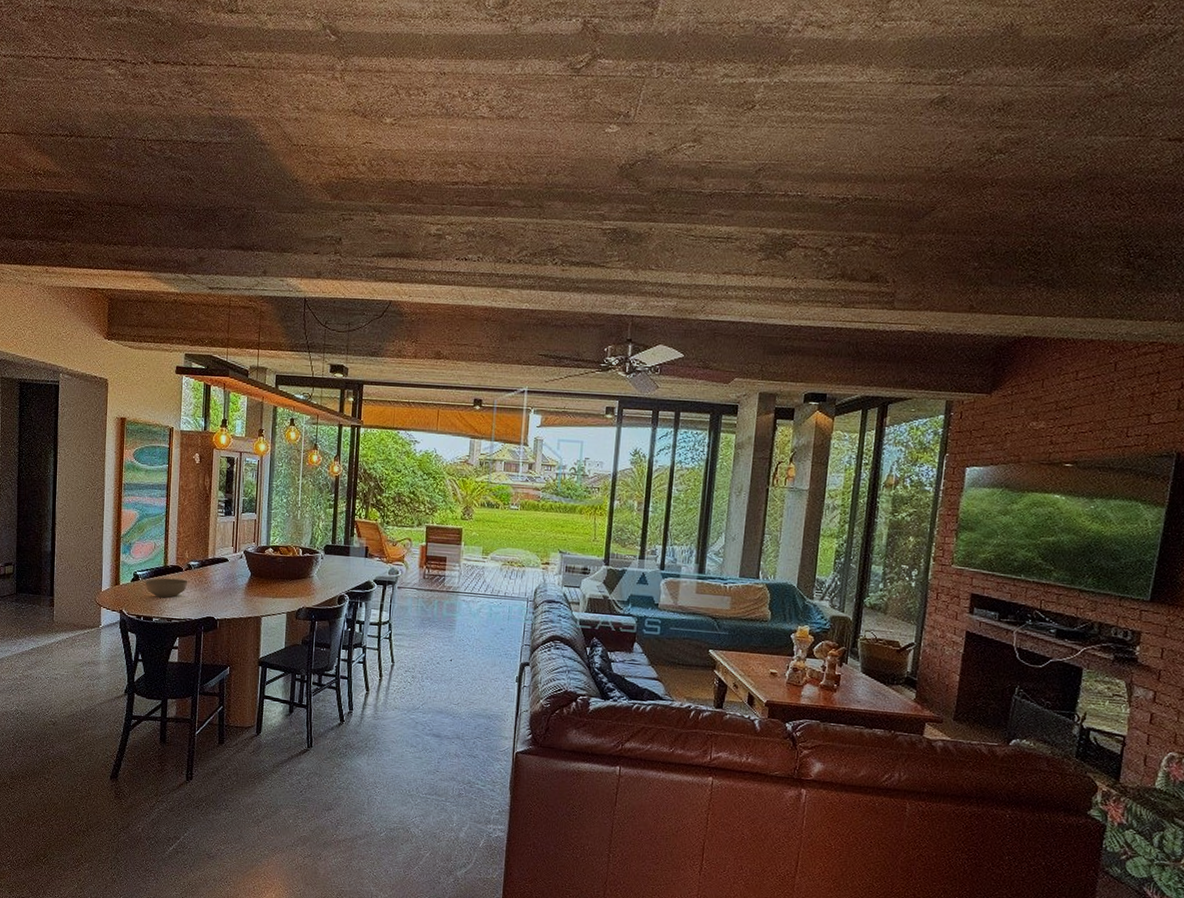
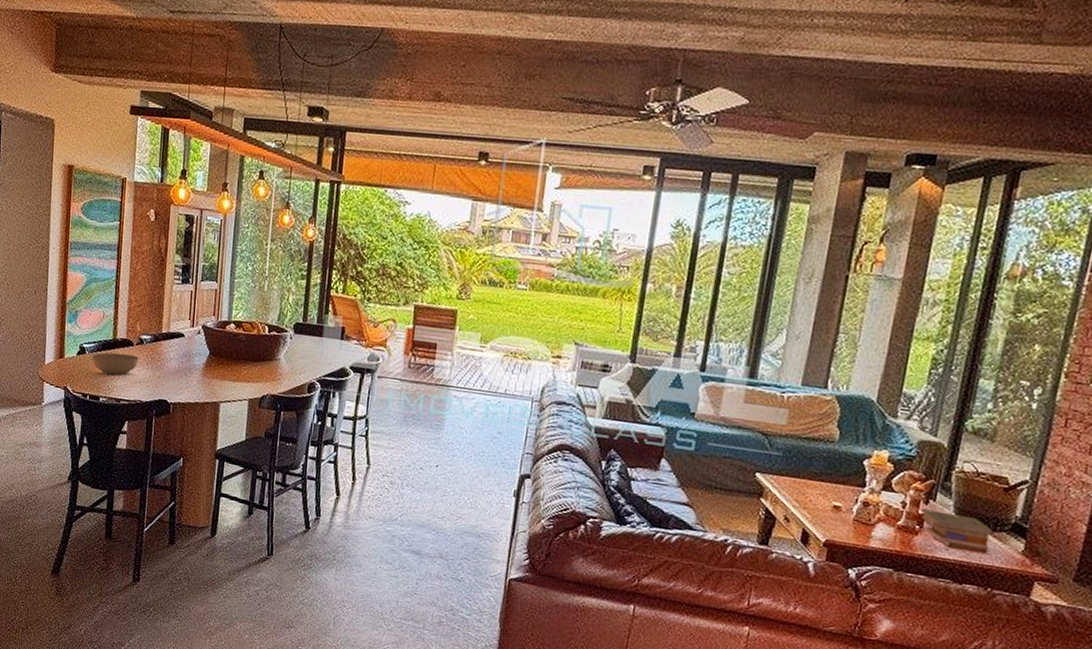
books: none [837,670,892,704] -> present [921,508,993,555]

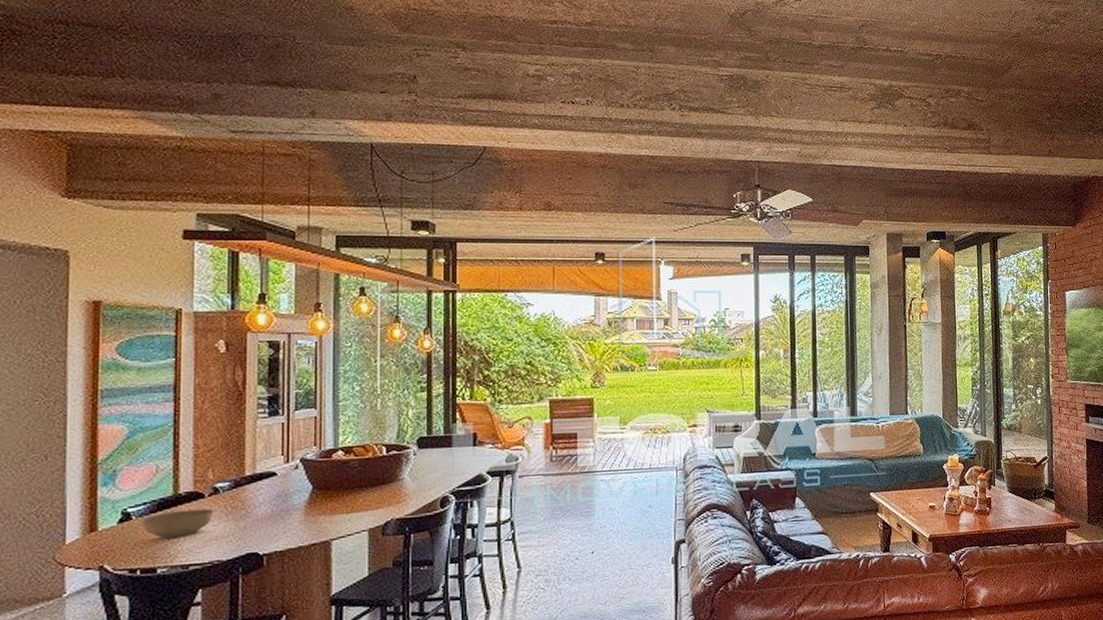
books: present [921,508,993,555] -> none [987,492,1035,520]

